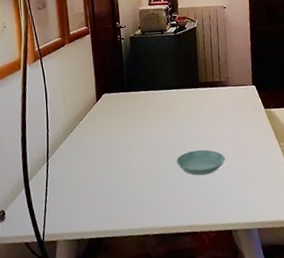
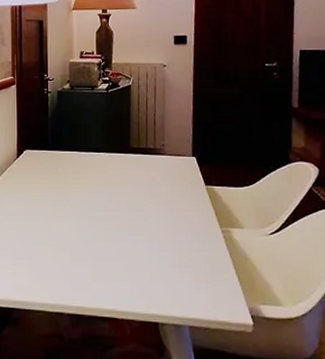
saucer: present [176,149,225,175] -> none [99,224,155,254]

